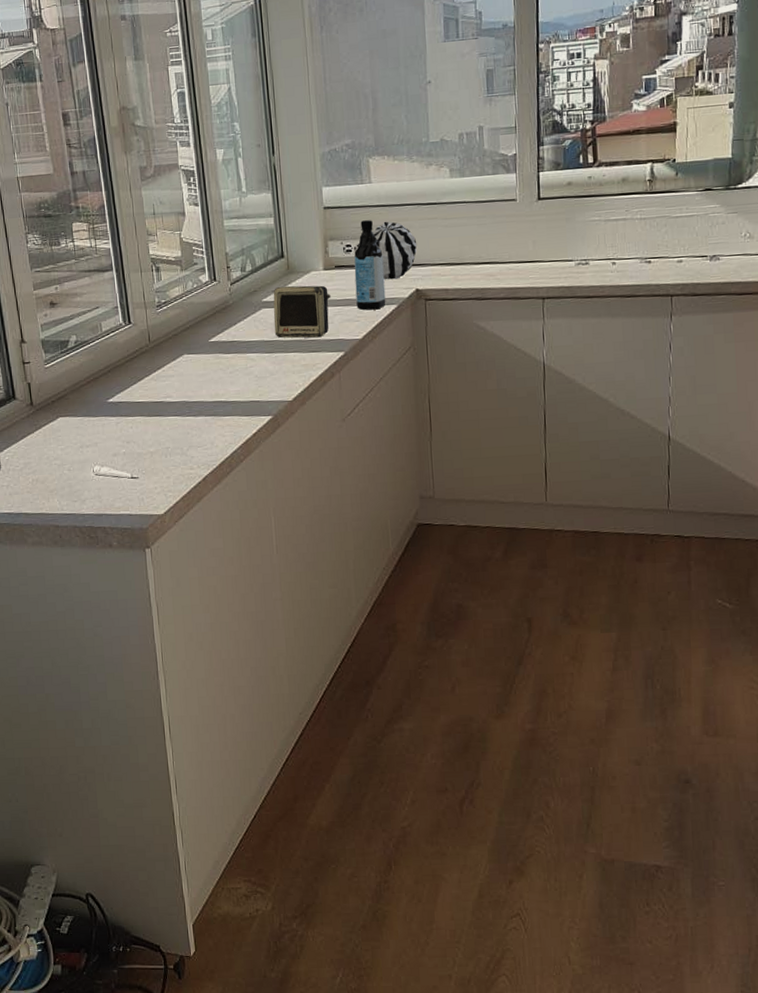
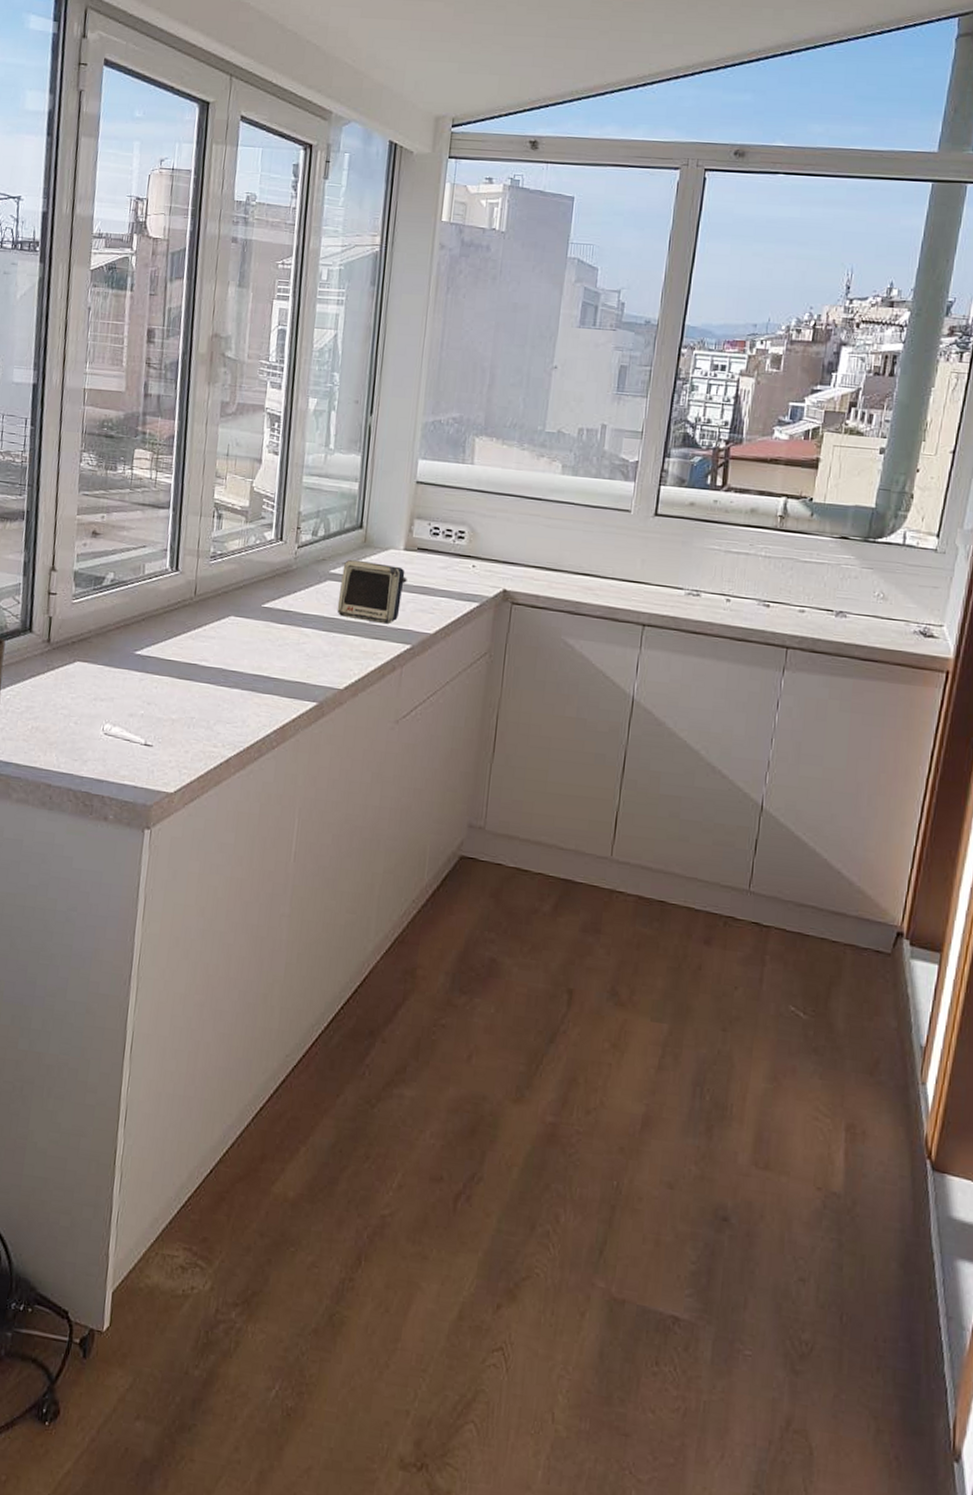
water bottle: present [354,220,386,311] -> none [434,503,473,605]
decorative ball: present [372,221,417,280] -> none [465,508,513,575]

